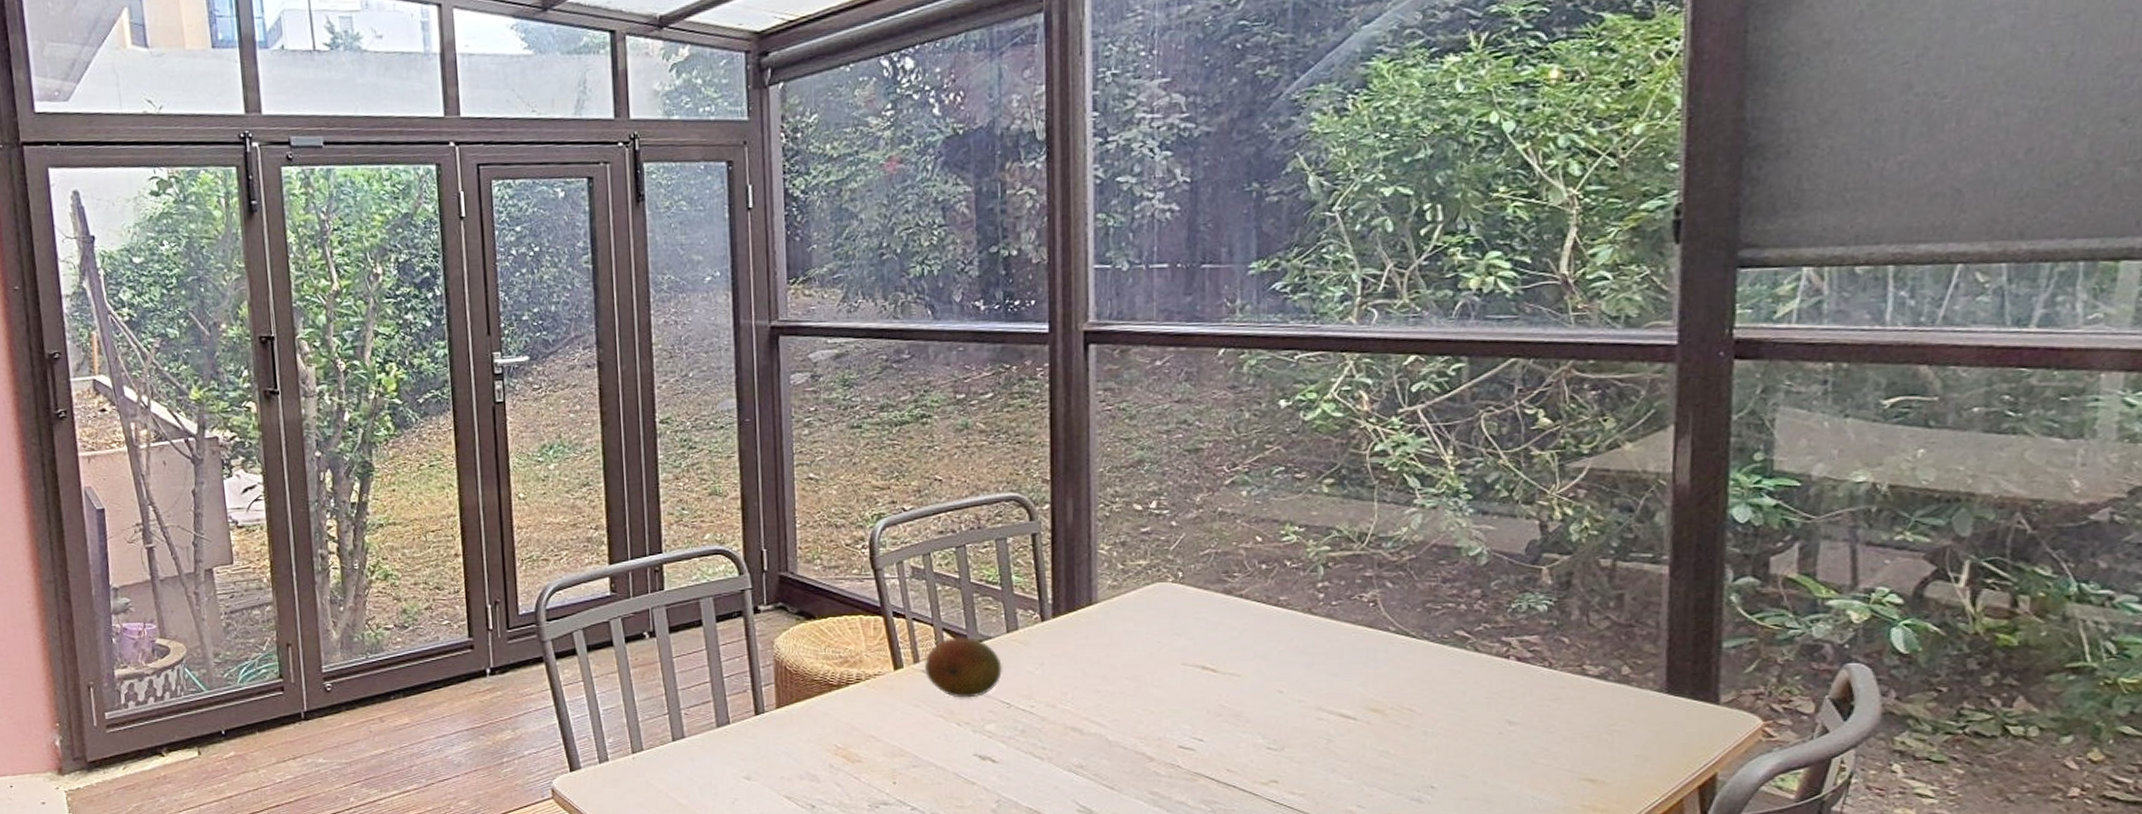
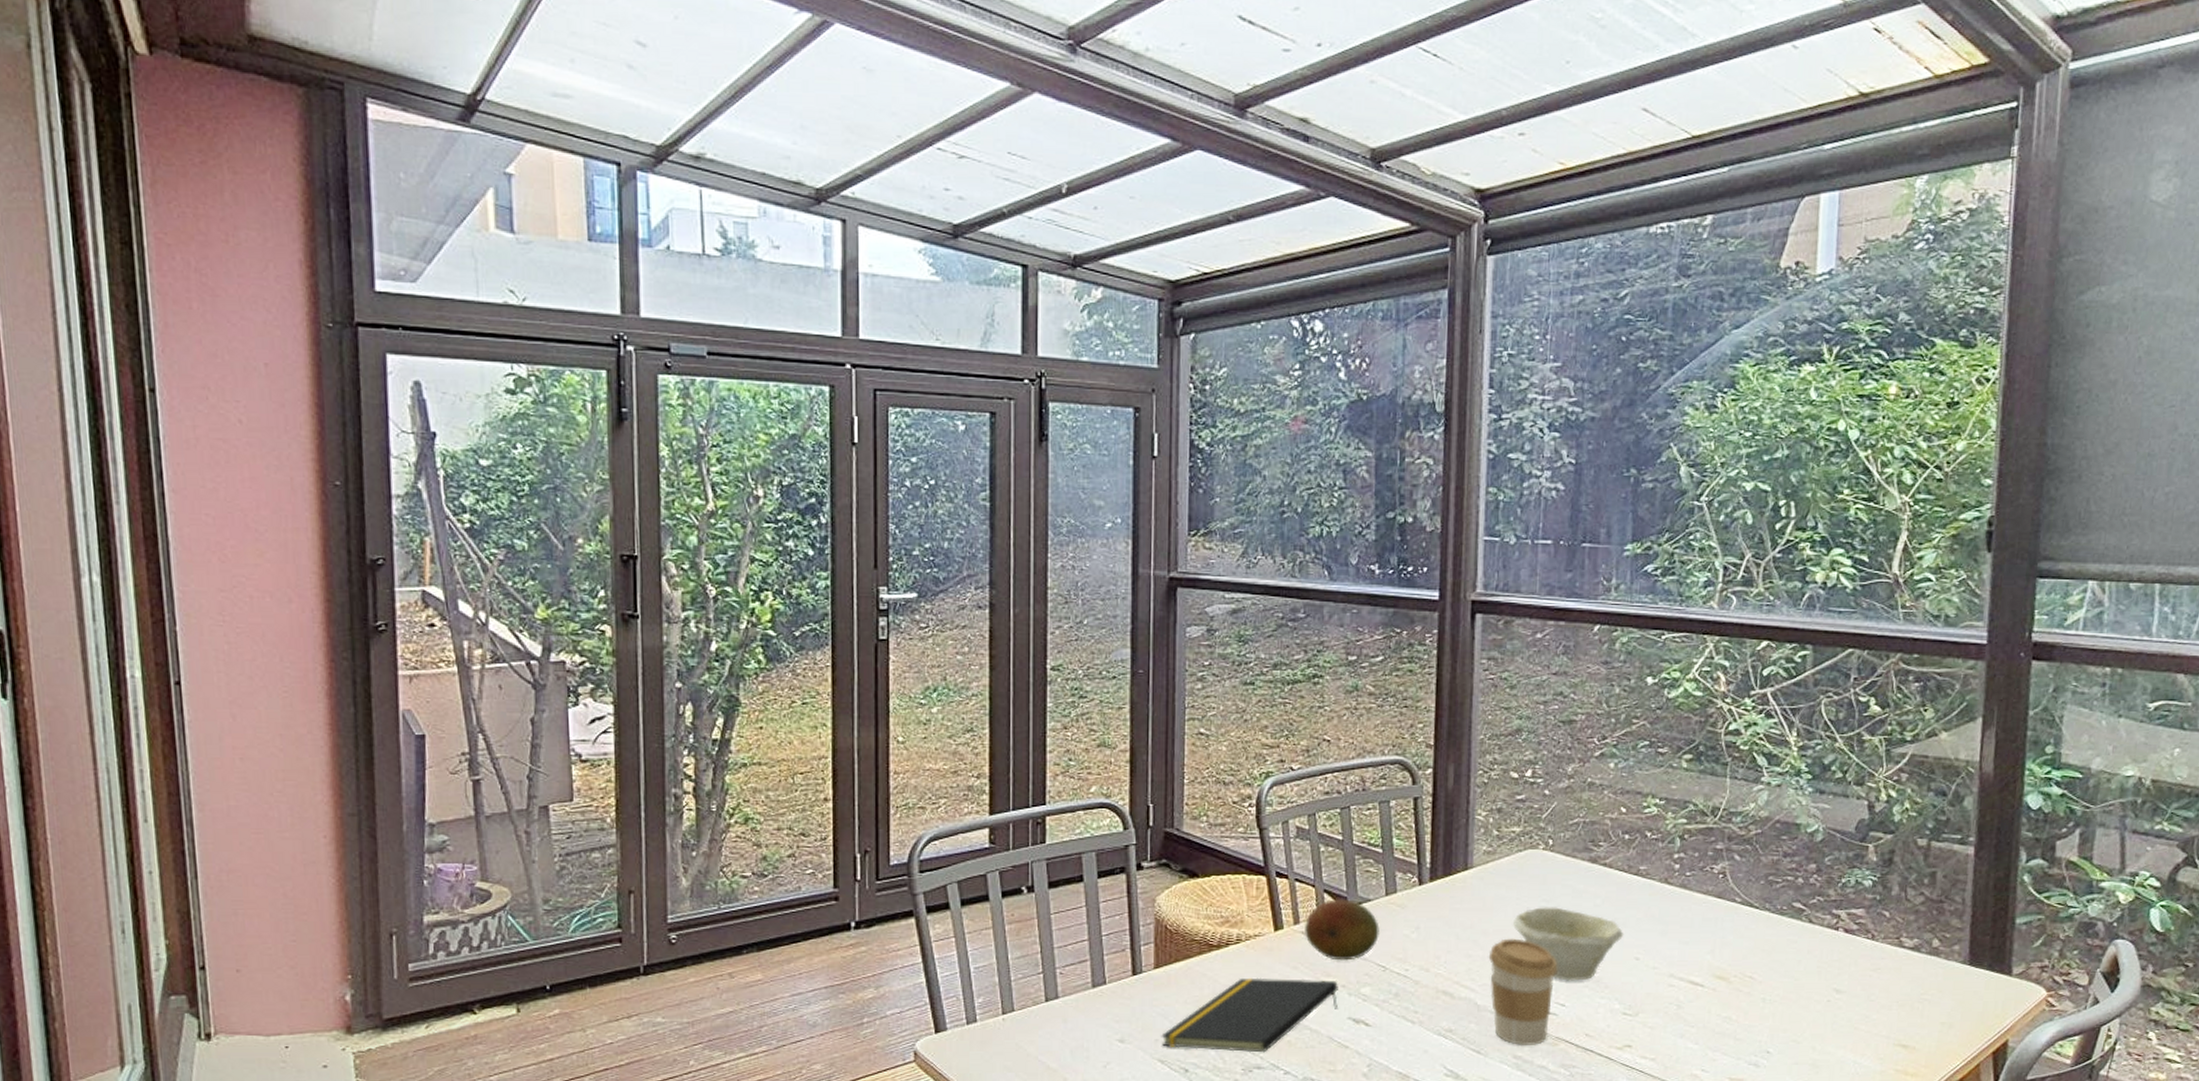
notepad: none [786,716,964,789] -> present [1161,977,1339,1053]
coffee cup: none [1118,673,1194,781] -> present [1488,938,1558,1045]
bowl: none [1142,640,1265,716] -> present [1512,907,1624,981]

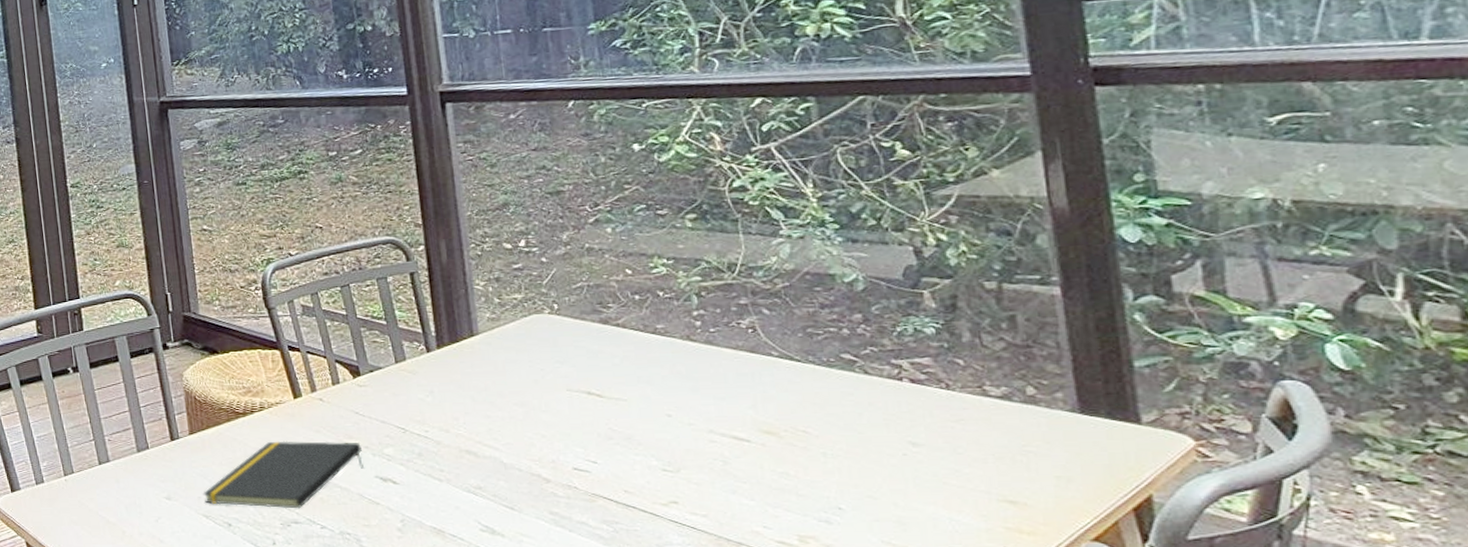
fruit: present [1305,898,1380,961] -> none [321,367,395,424]
coffee cup: present [1488,938,1558,1045] -> none [508,399,584,502]
bowl: present [1512,907,1624,981] -> none [527,368,651,439]

